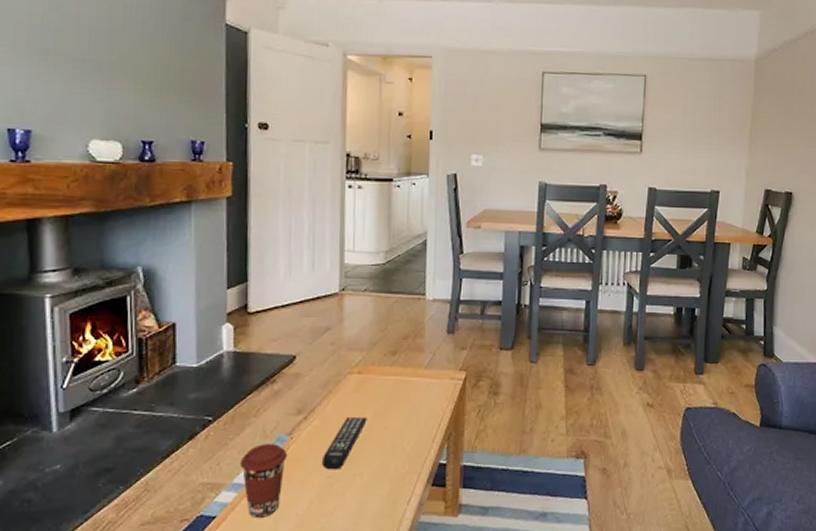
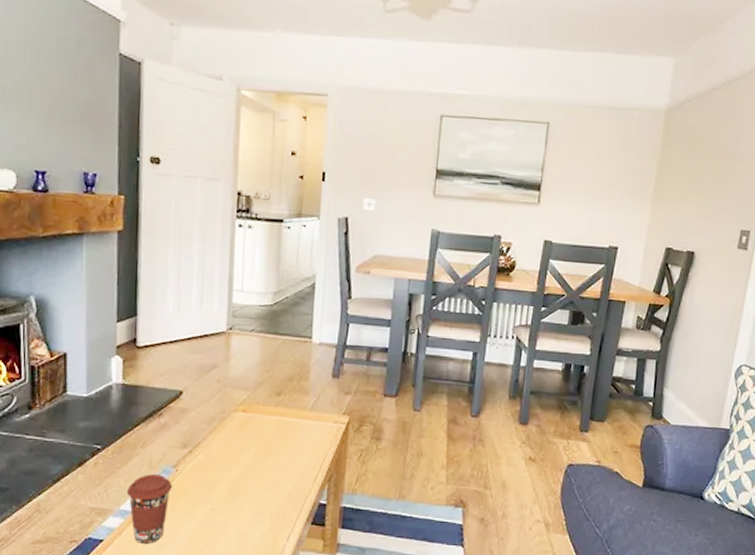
remote control: present [322,416,367,470] -> none [206,453,251,503]

